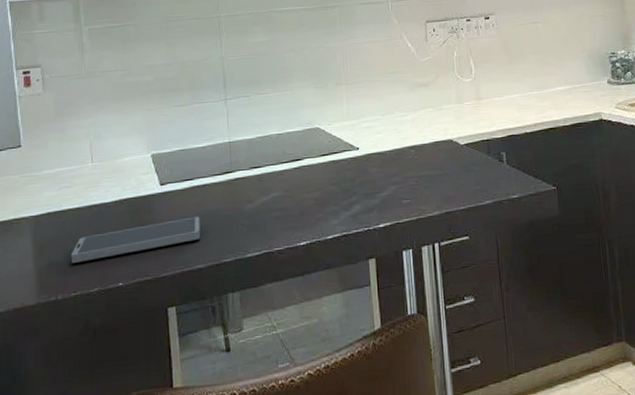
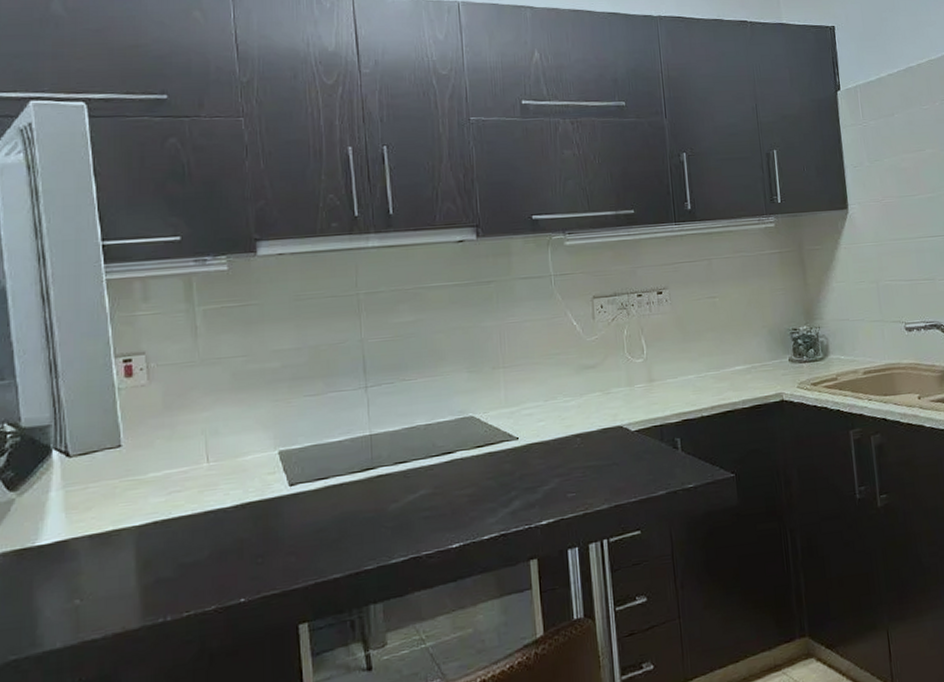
smartphone: present [70,216,201,263] -> none [182,519,337,578]

